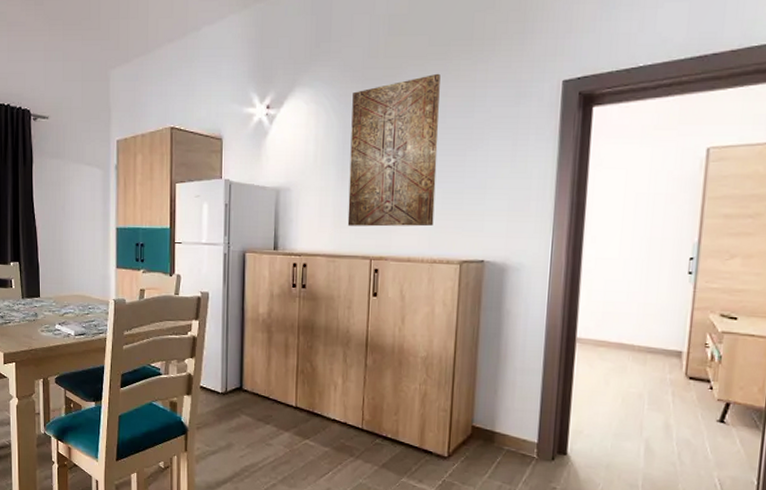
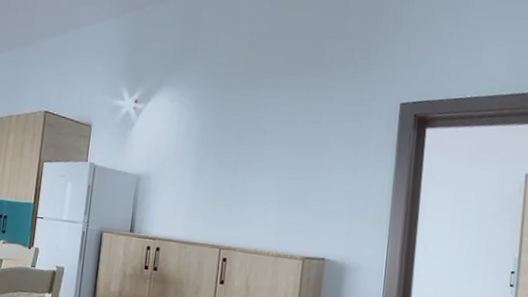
wall art: present [347,73,440,227] -> none [200,86,293,222]

